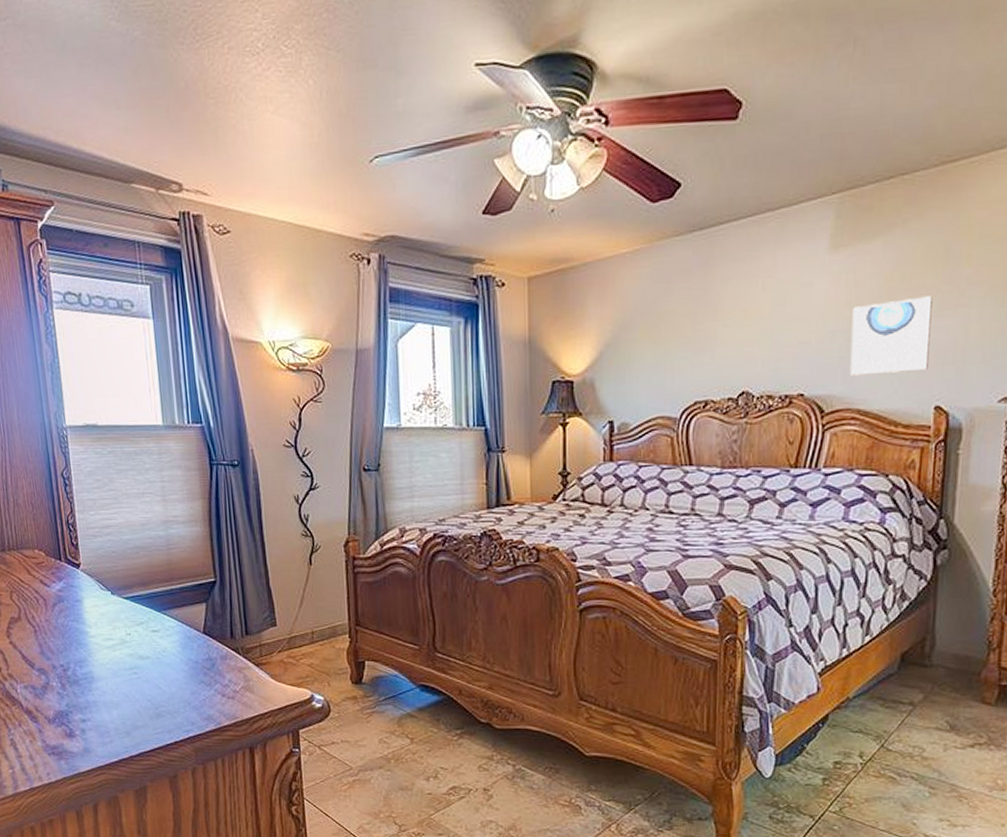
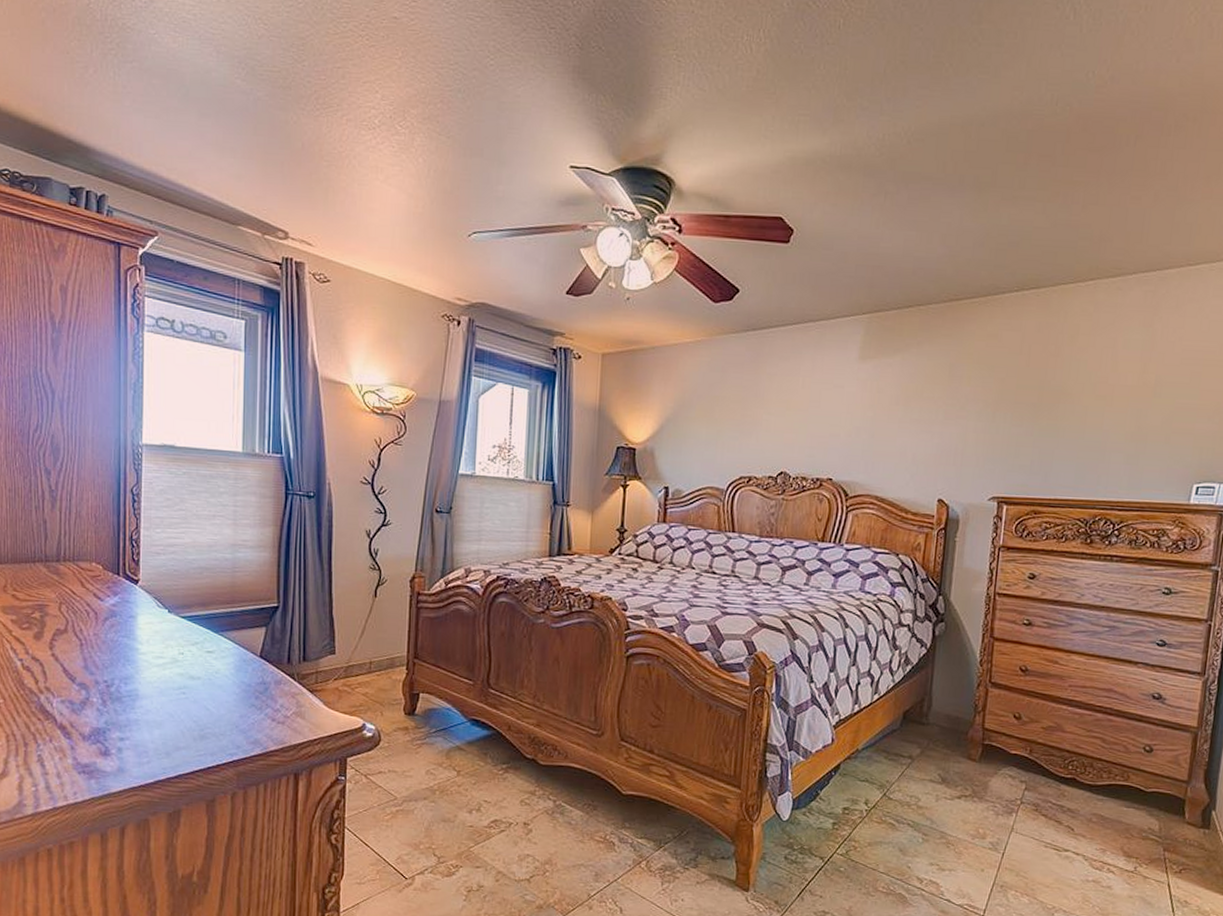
wall art: present [849,296,933,376] -> none [870,406,939,468]

